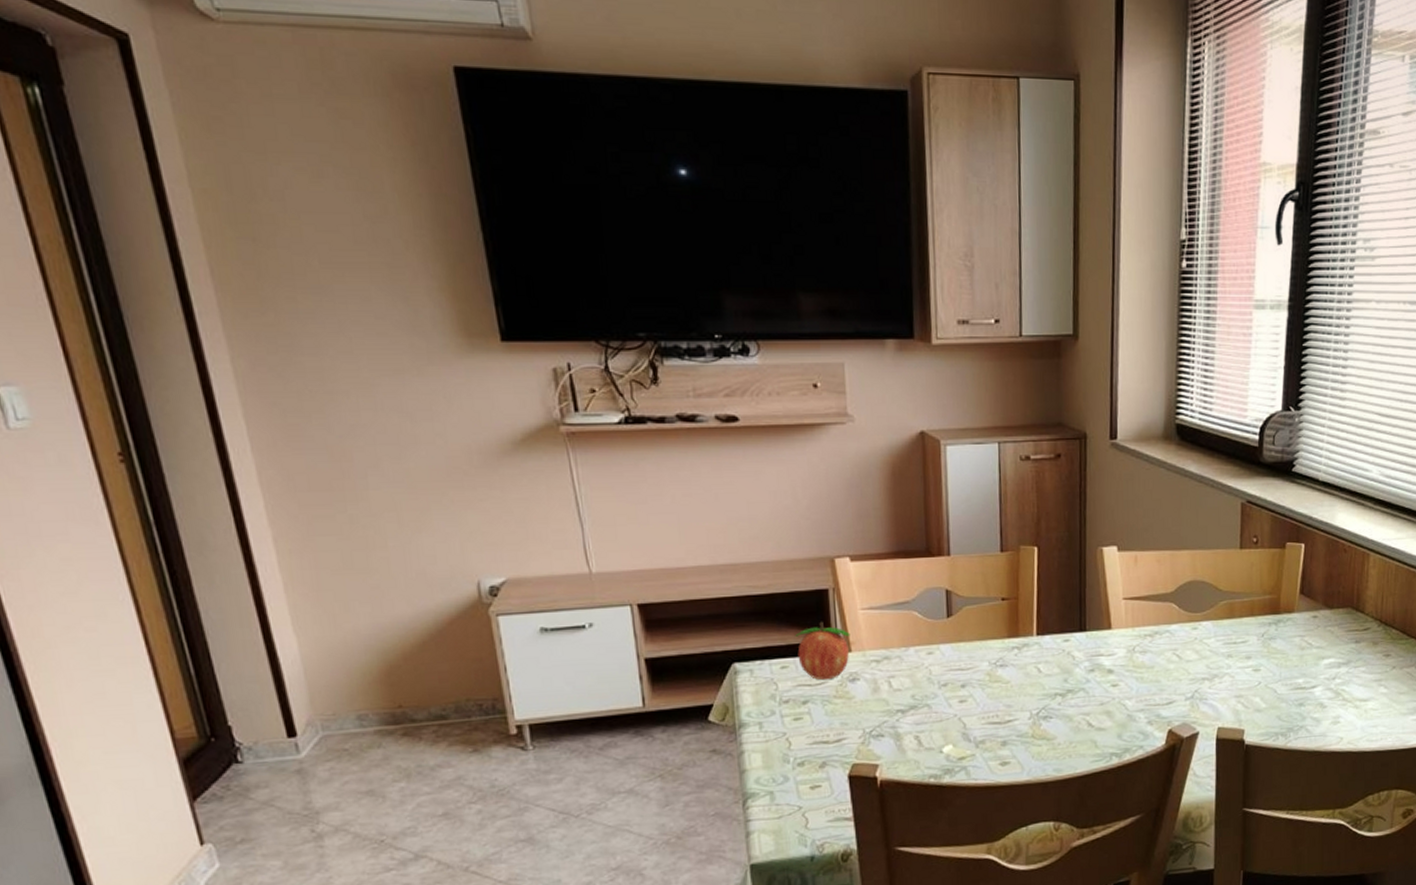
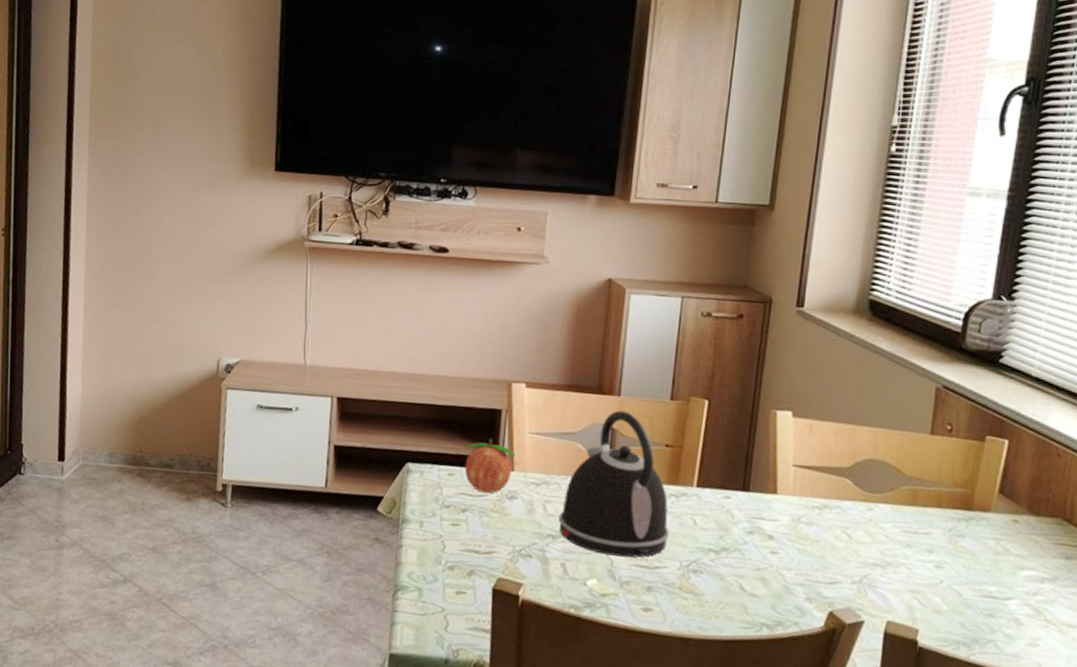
kettle: none [905,570,1017,719] -> present [558,410,670,558]

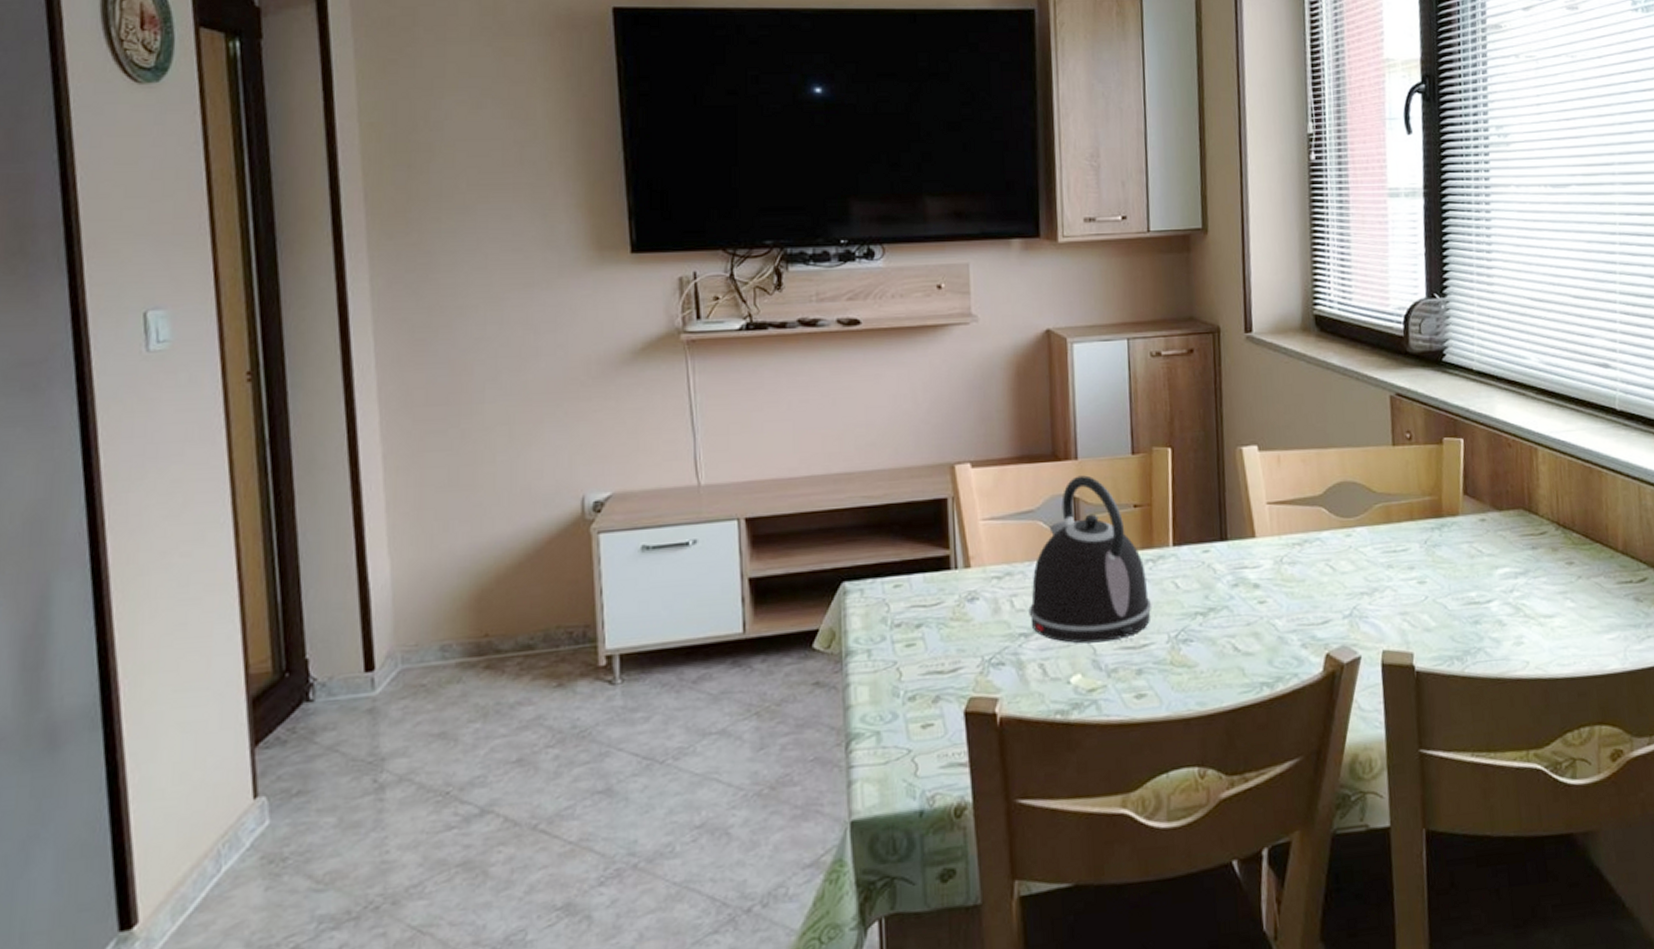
fruit: present [464,439,515,494] -> none [910,535,970,601]

